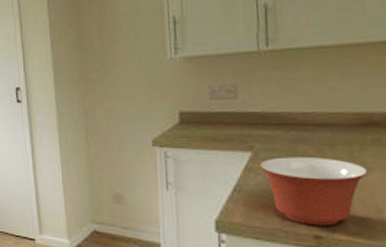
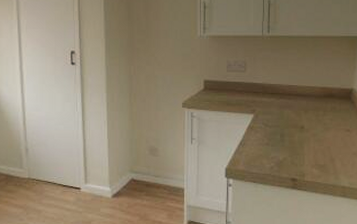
mixing bowl: present [260,156,368,226] -> none [259,119,327,171]

